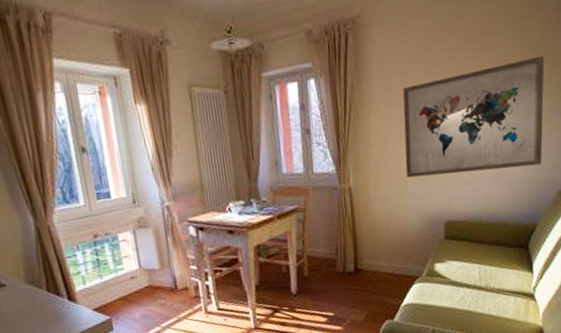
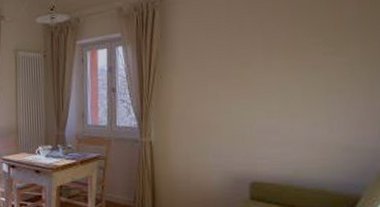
wall art: present [403,56,545,178] -> none [207,28,365,137]

